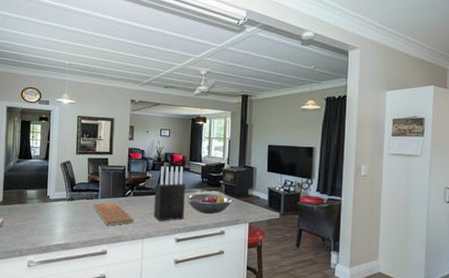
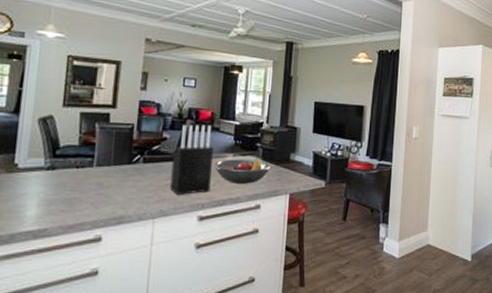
chopping board: present [93,202,134,226] -> none [84,171,143,203]

